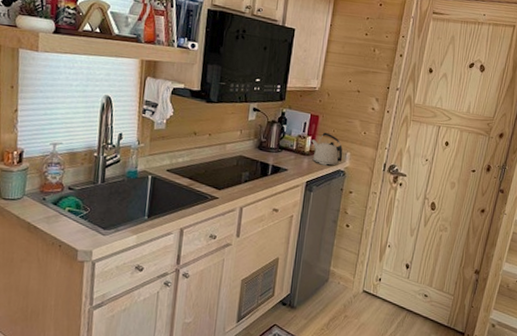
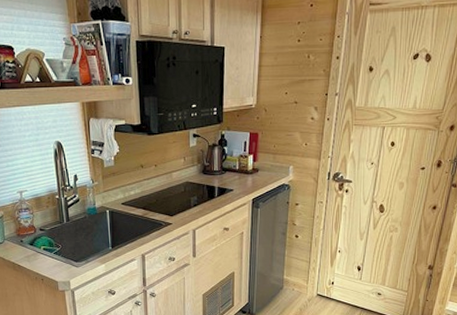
kettle: present [311,132,343,165] -> none [253,149,286,181]

